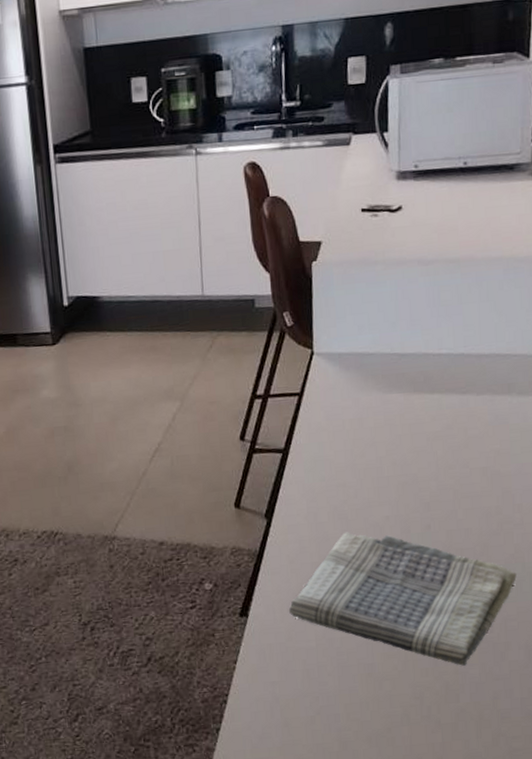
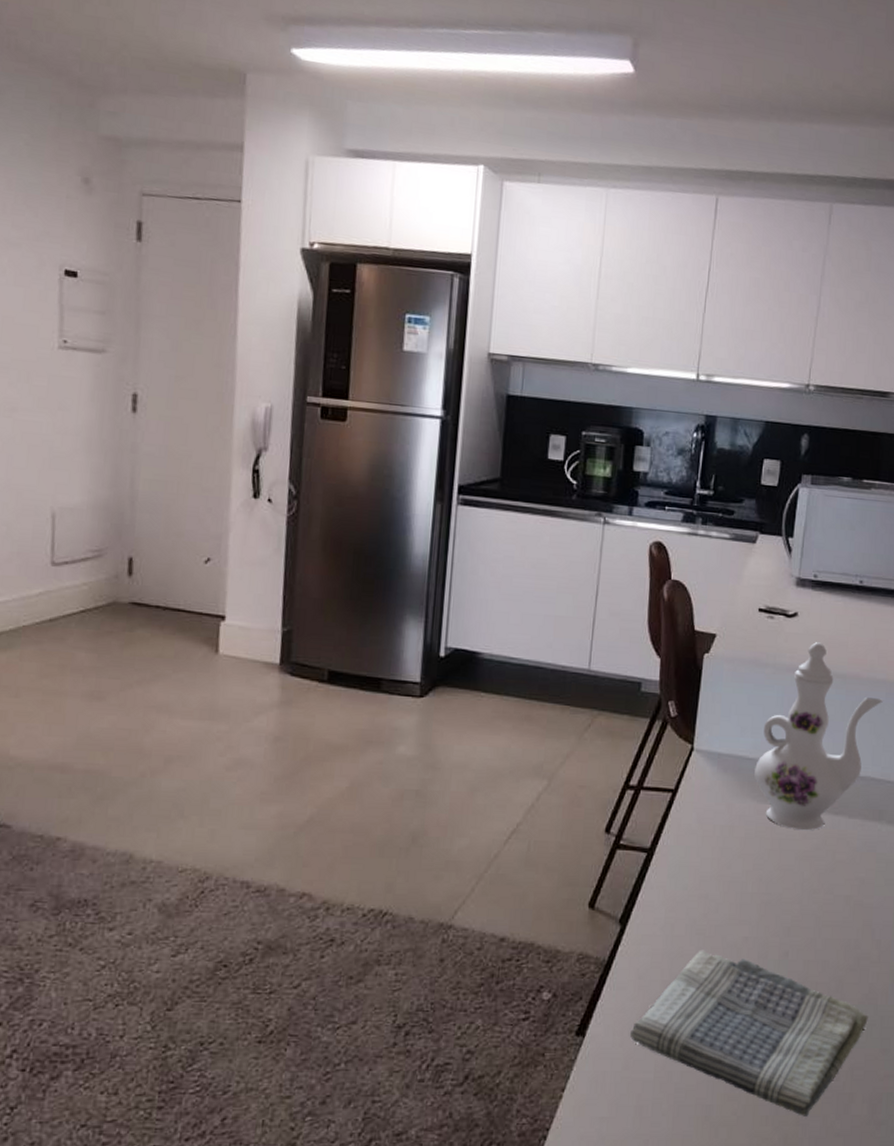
ewer: none [376,231,502,413] -> present [754,642,884,830]

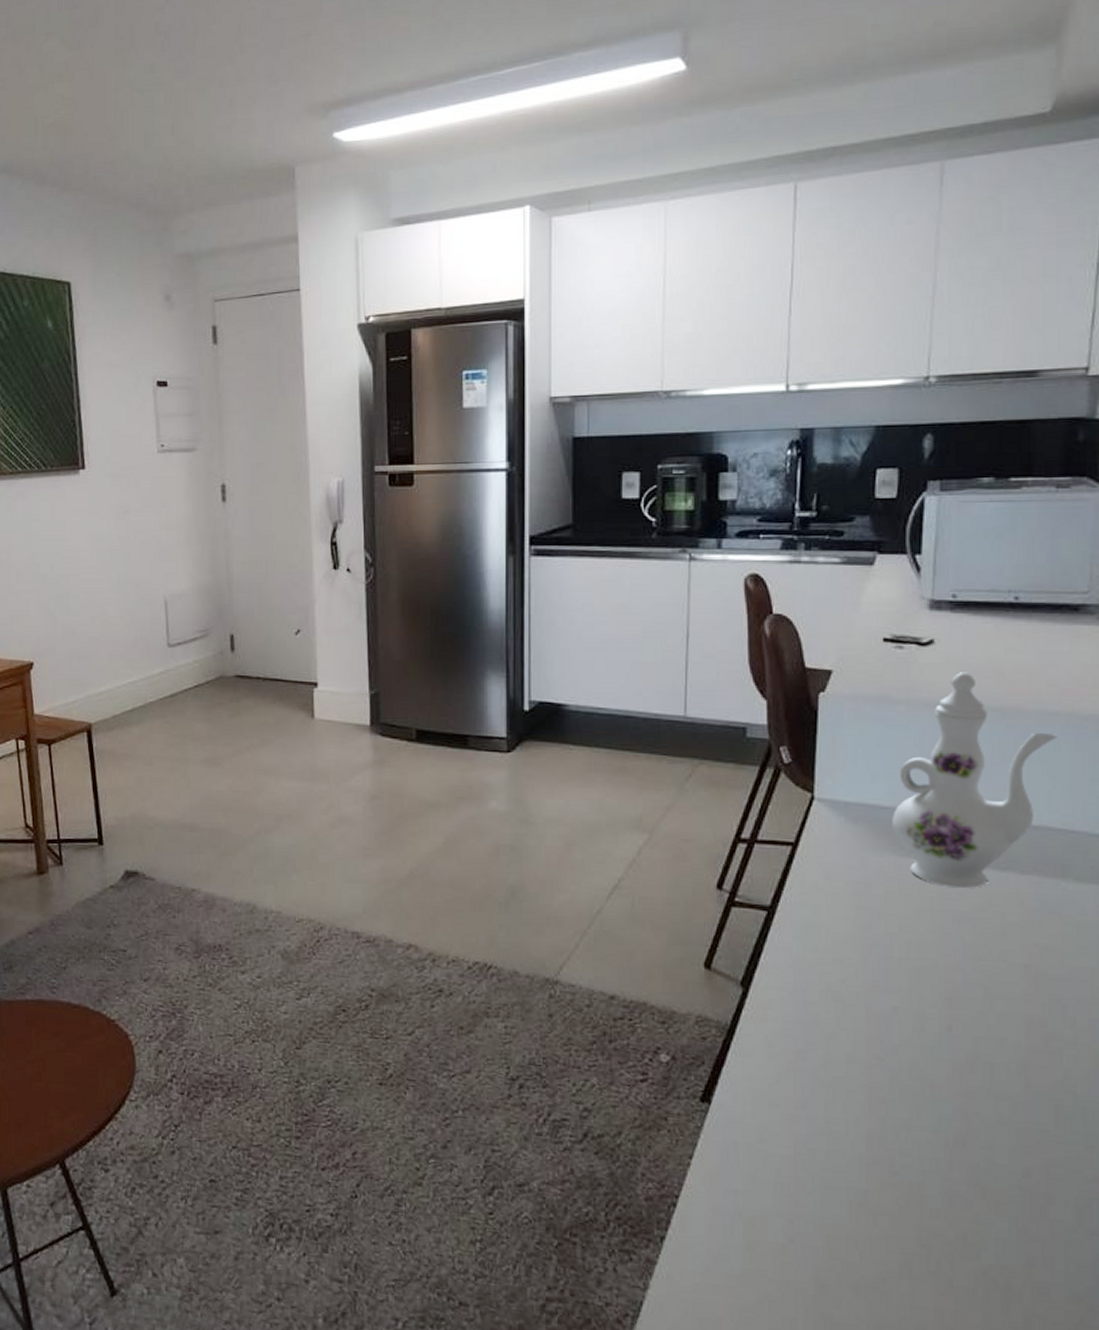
dish towel: present [629,949,868,1116] -> none [761,1018,1065,1215]

